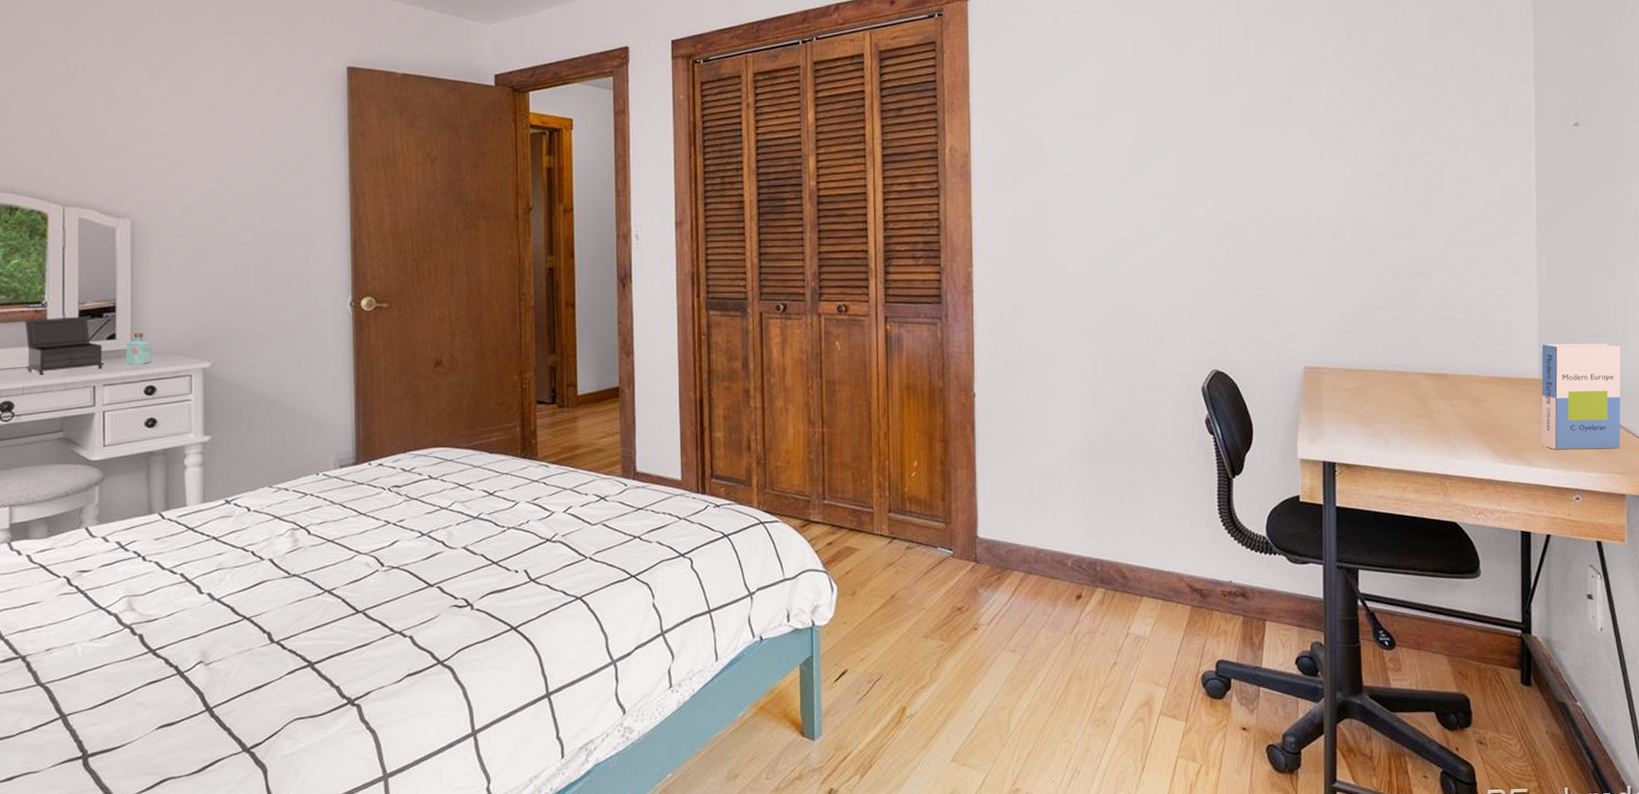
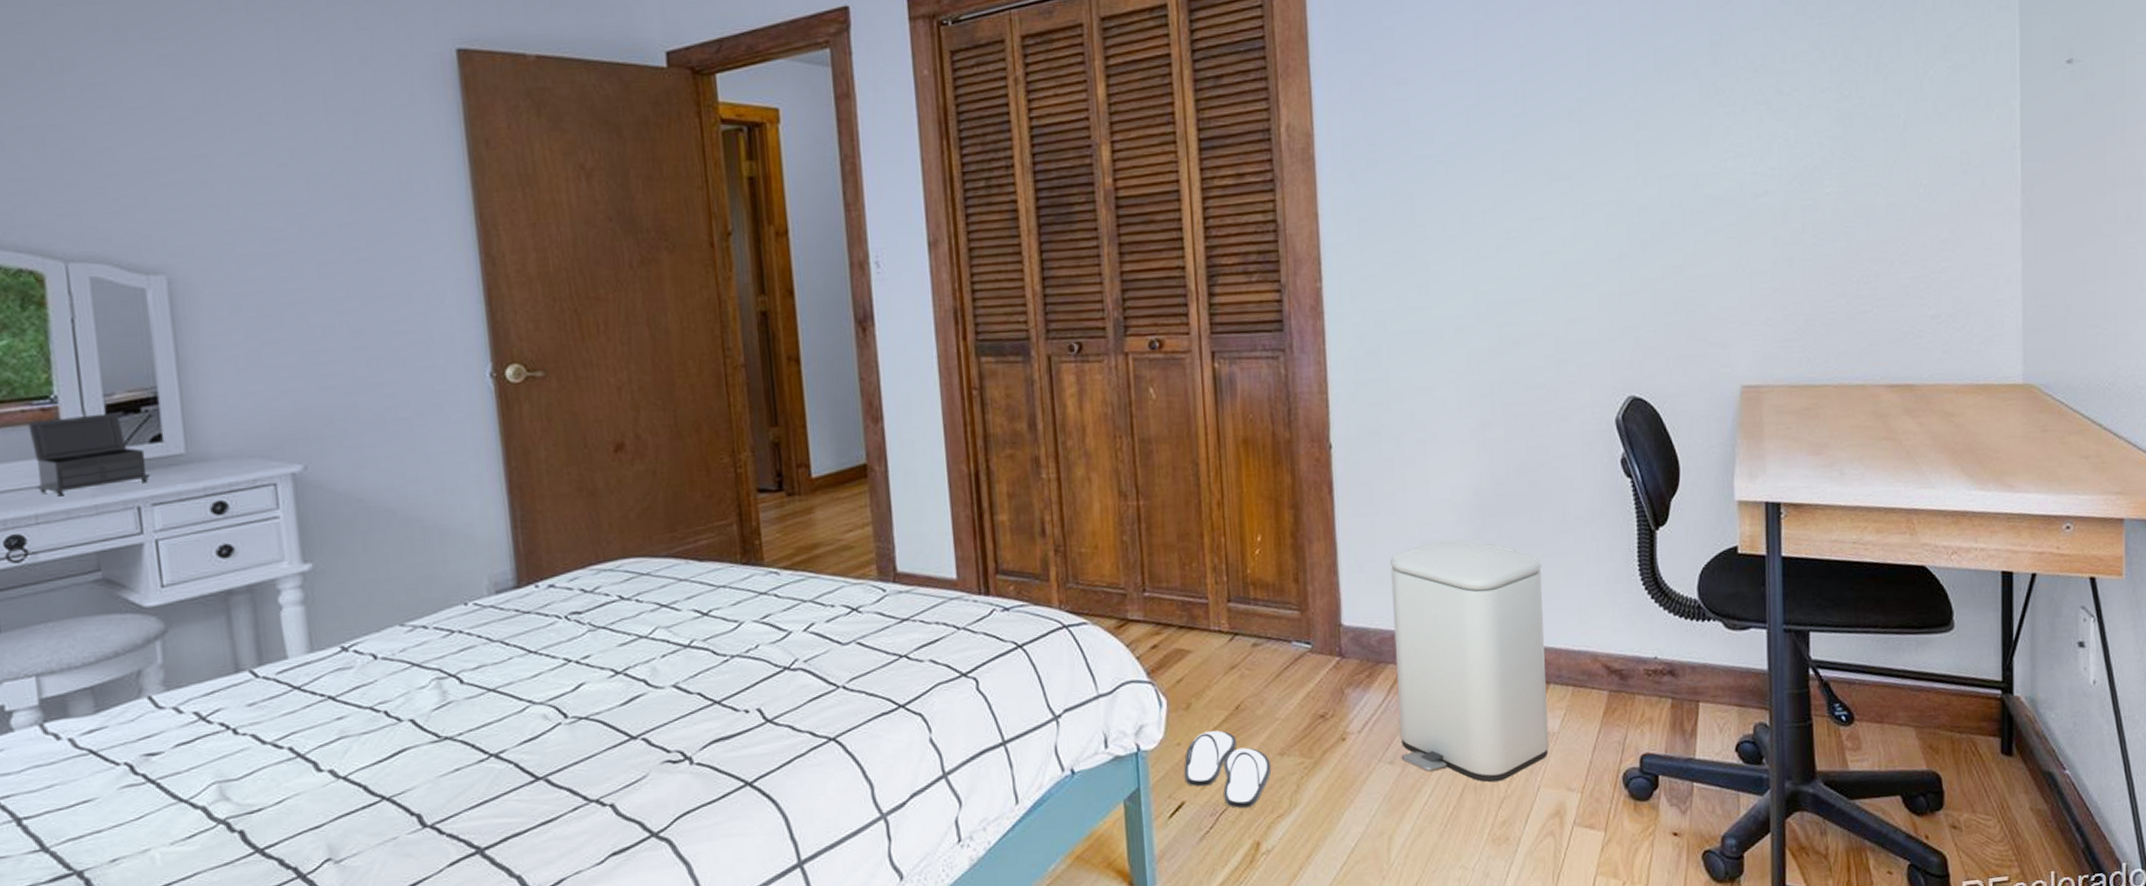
perfume: present [125,332,152,365] -> none [177,430,218,476]
slippers: none [848,614,916,679] -> present [1184,730,1271,809]
pedal bin: none [1018,474,1141,673] -> present [1390,539,1548,782]
book: present [1541,343,1621,450] -> none [2026,335,2120,470]

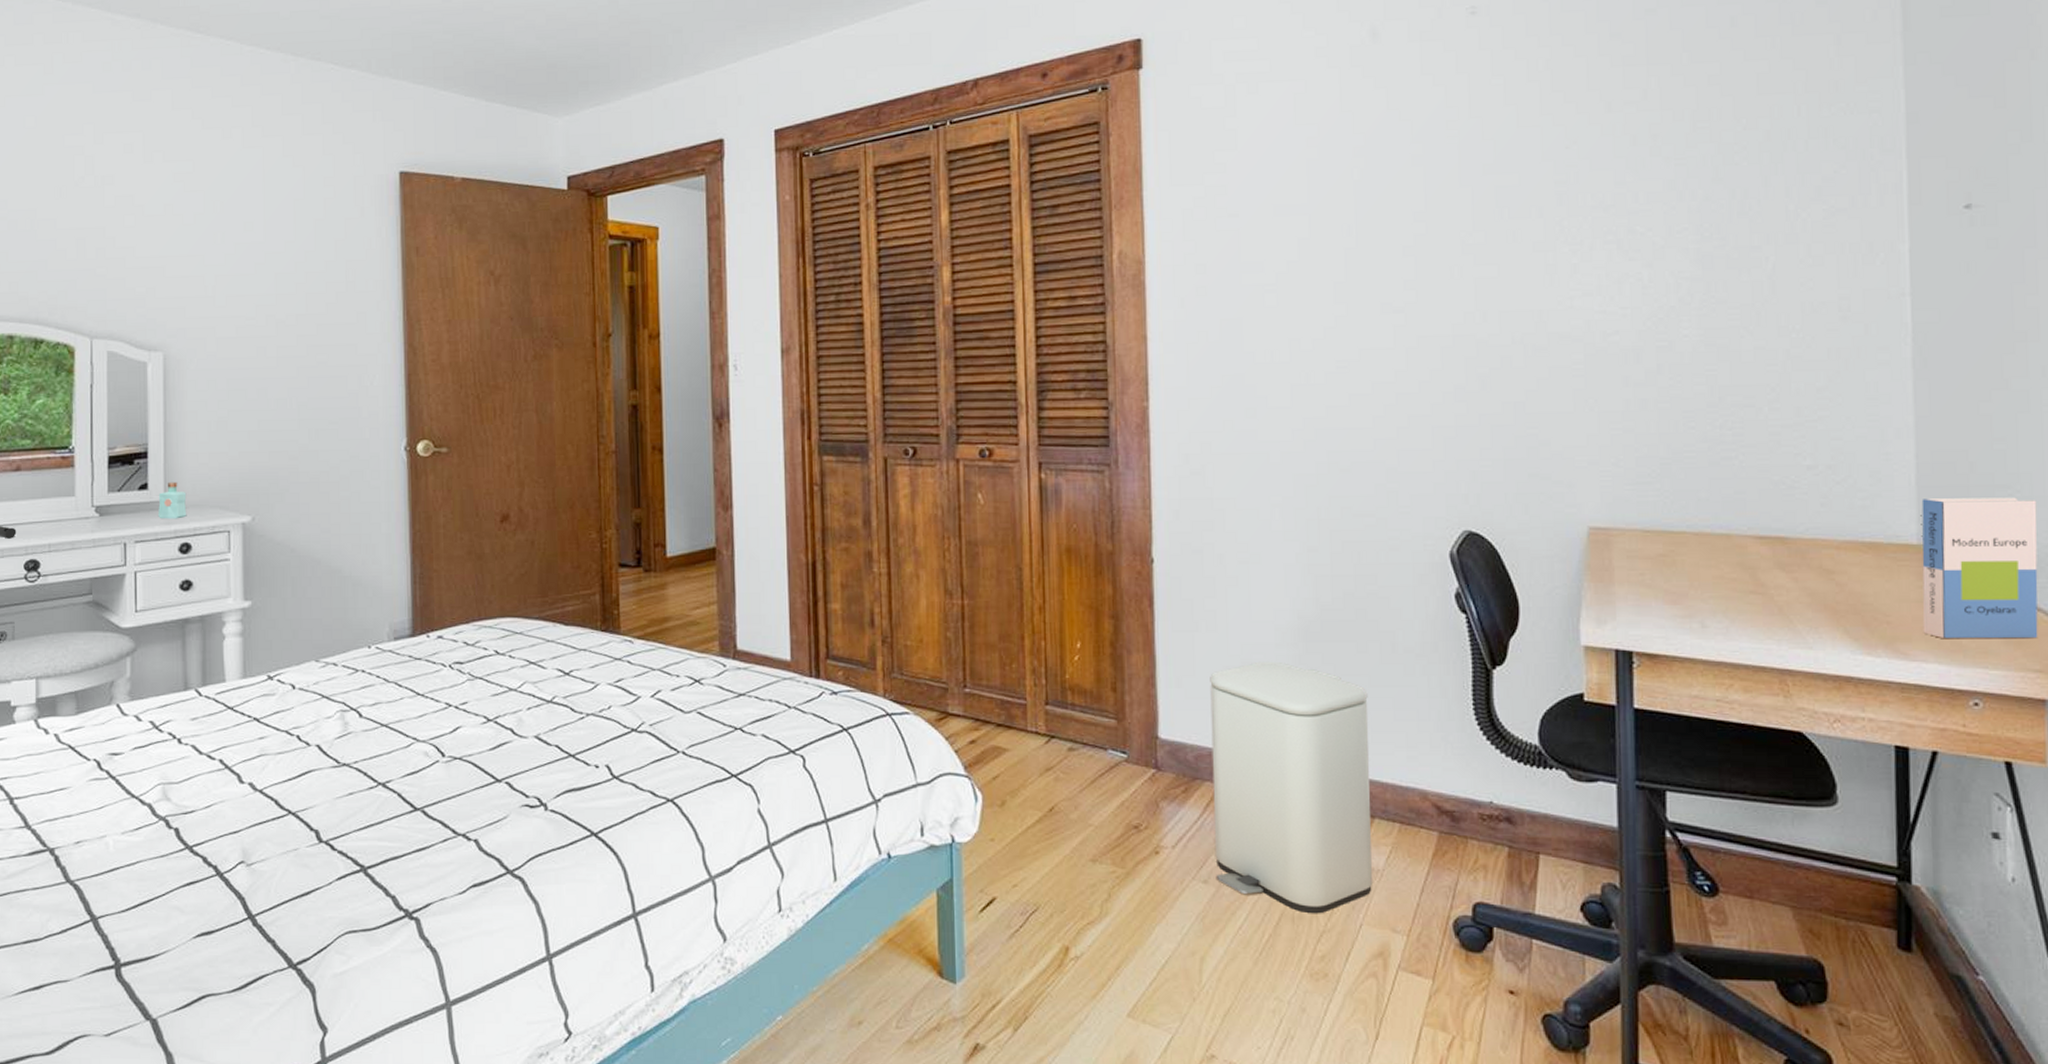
jewelry box: present [27,412,150,497] -> none [51,463,135,530]
perfume: none [177,430,218,476] -> present [157,481,187,519]
slippers: present [1184,730,1271,809] -> none [996,830,1082,911]
book: none [2026,335,2120,470] -> present [1921,497,2038,639]

